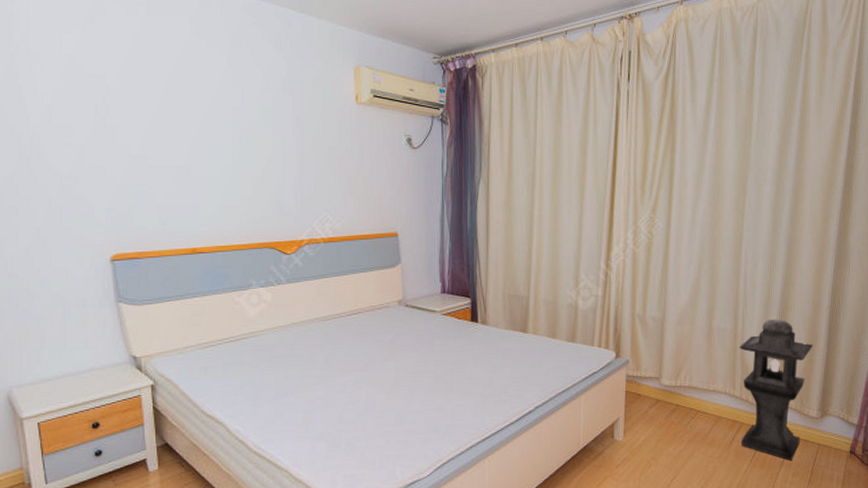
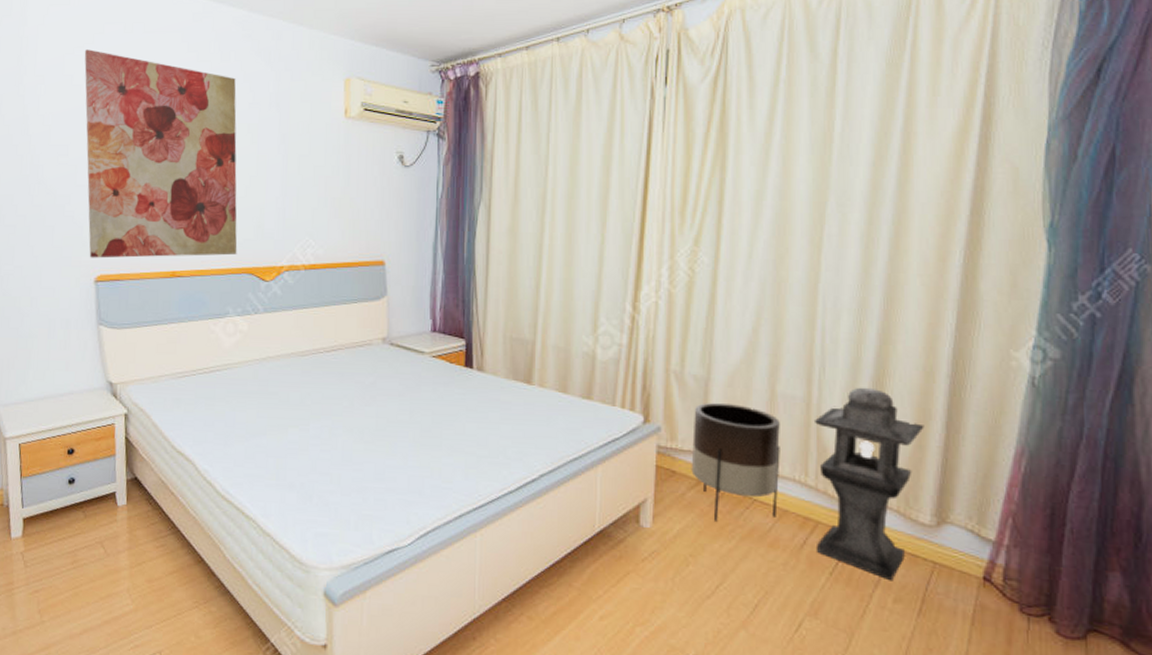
wall art: none [84,29,258,238] -> present [84,49,238,259]
planter: none [652,337,716,430] -> present [691,402,780,521]

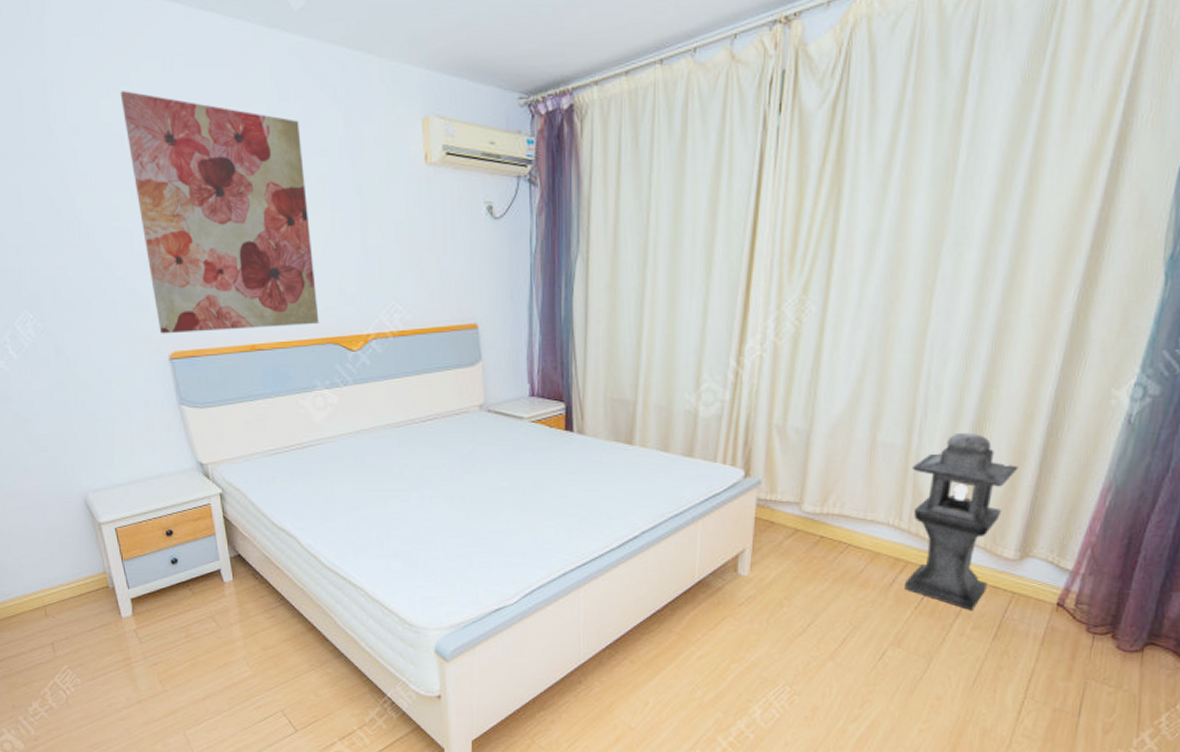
planter: present [691,402,780,521] -> none [789,454,878,566]

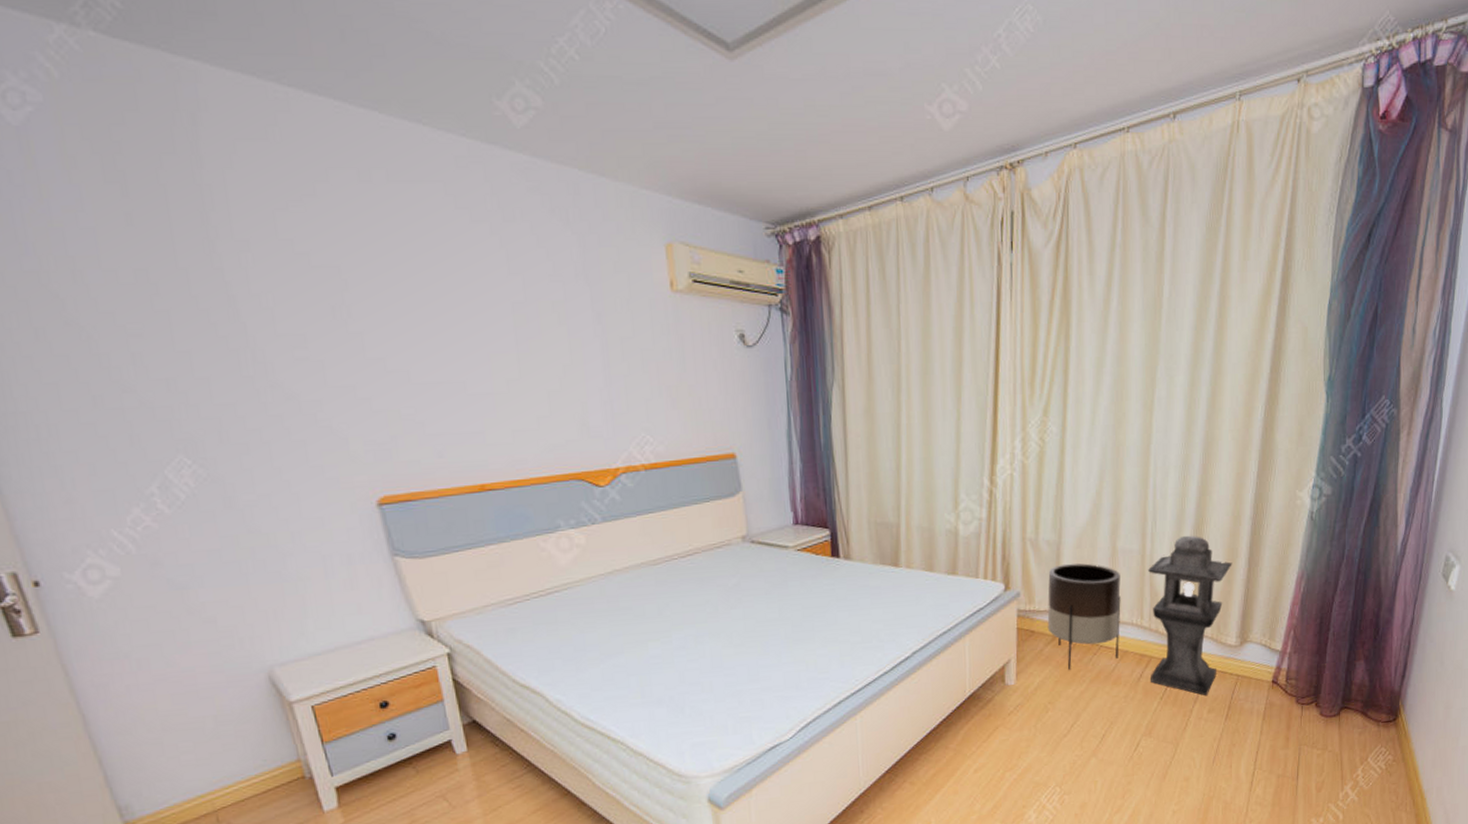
wall art: present [120,91,320,334] -> none [303,204,560,477]
planter: none [789,454,878,566] -> present [1047,563,1121,670]

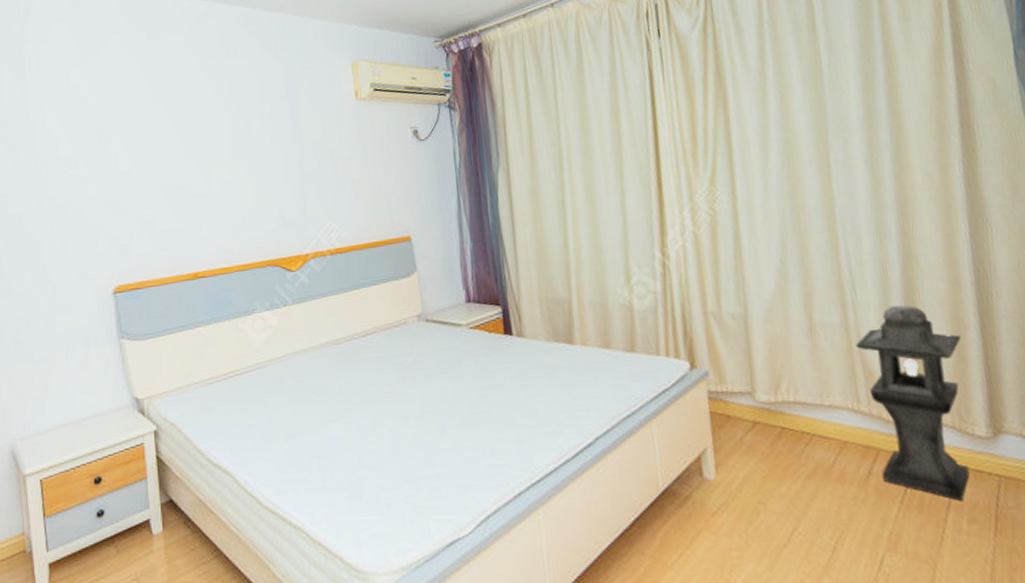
planter: present [1047,563,1121,670] -> none [738,338,837,463]

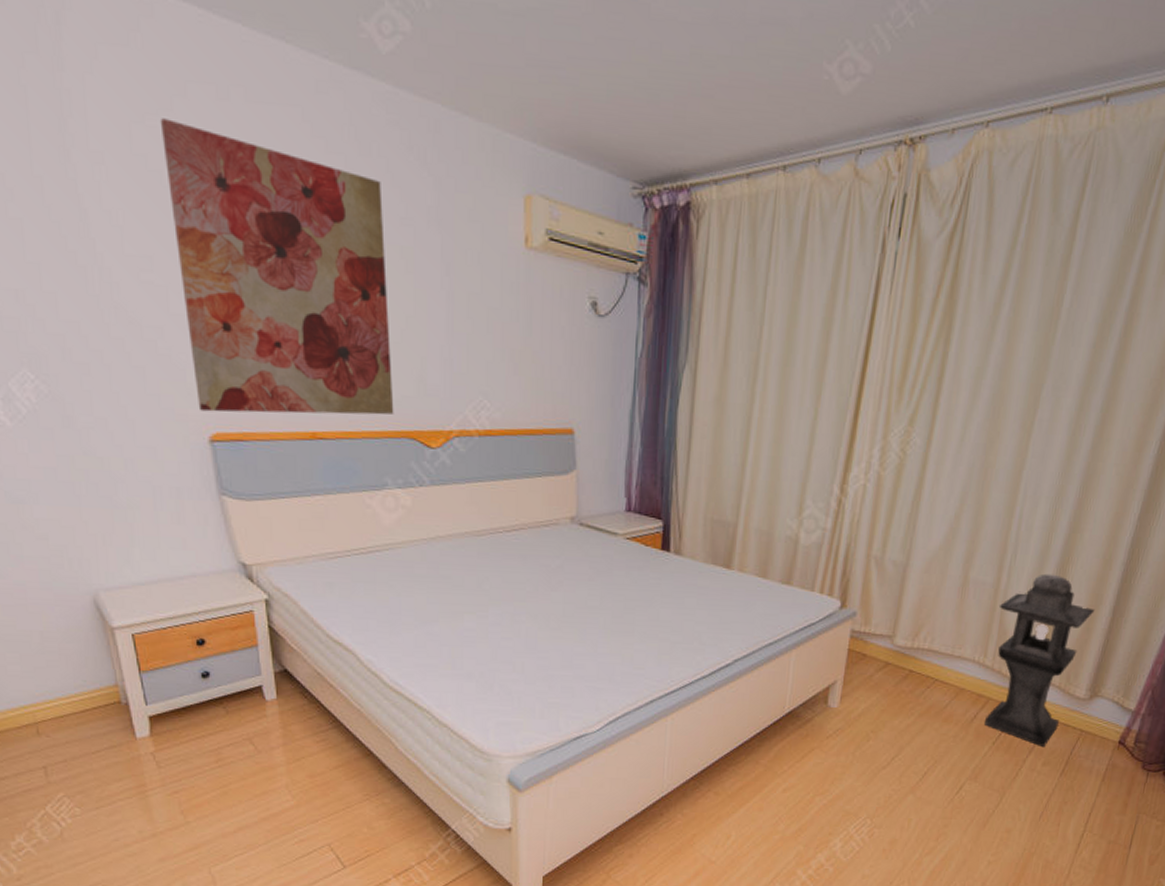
wall art: none [89,60,260,269] -> present [160,118,394,415]

